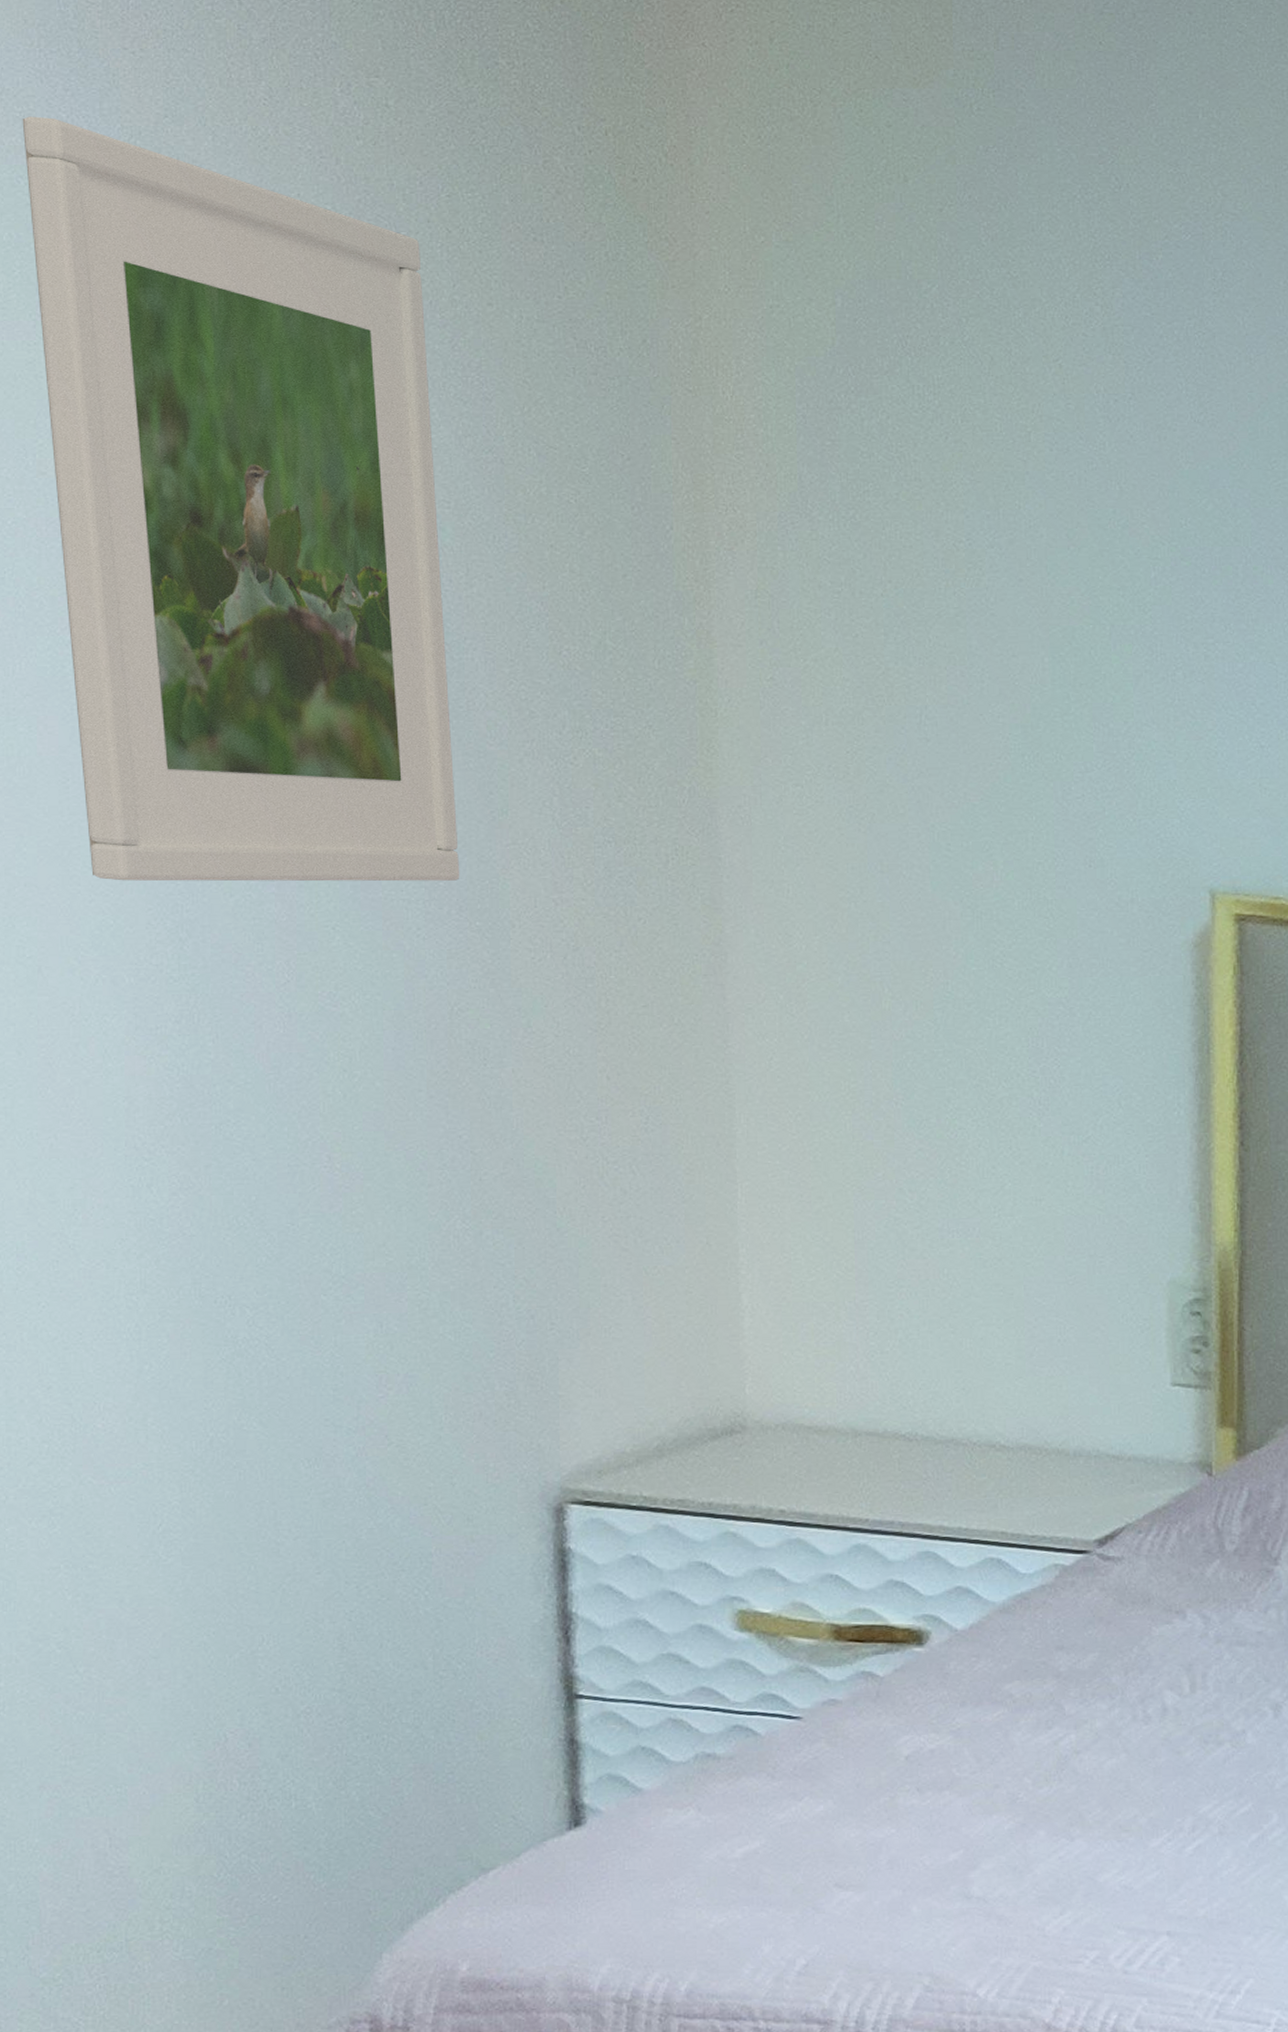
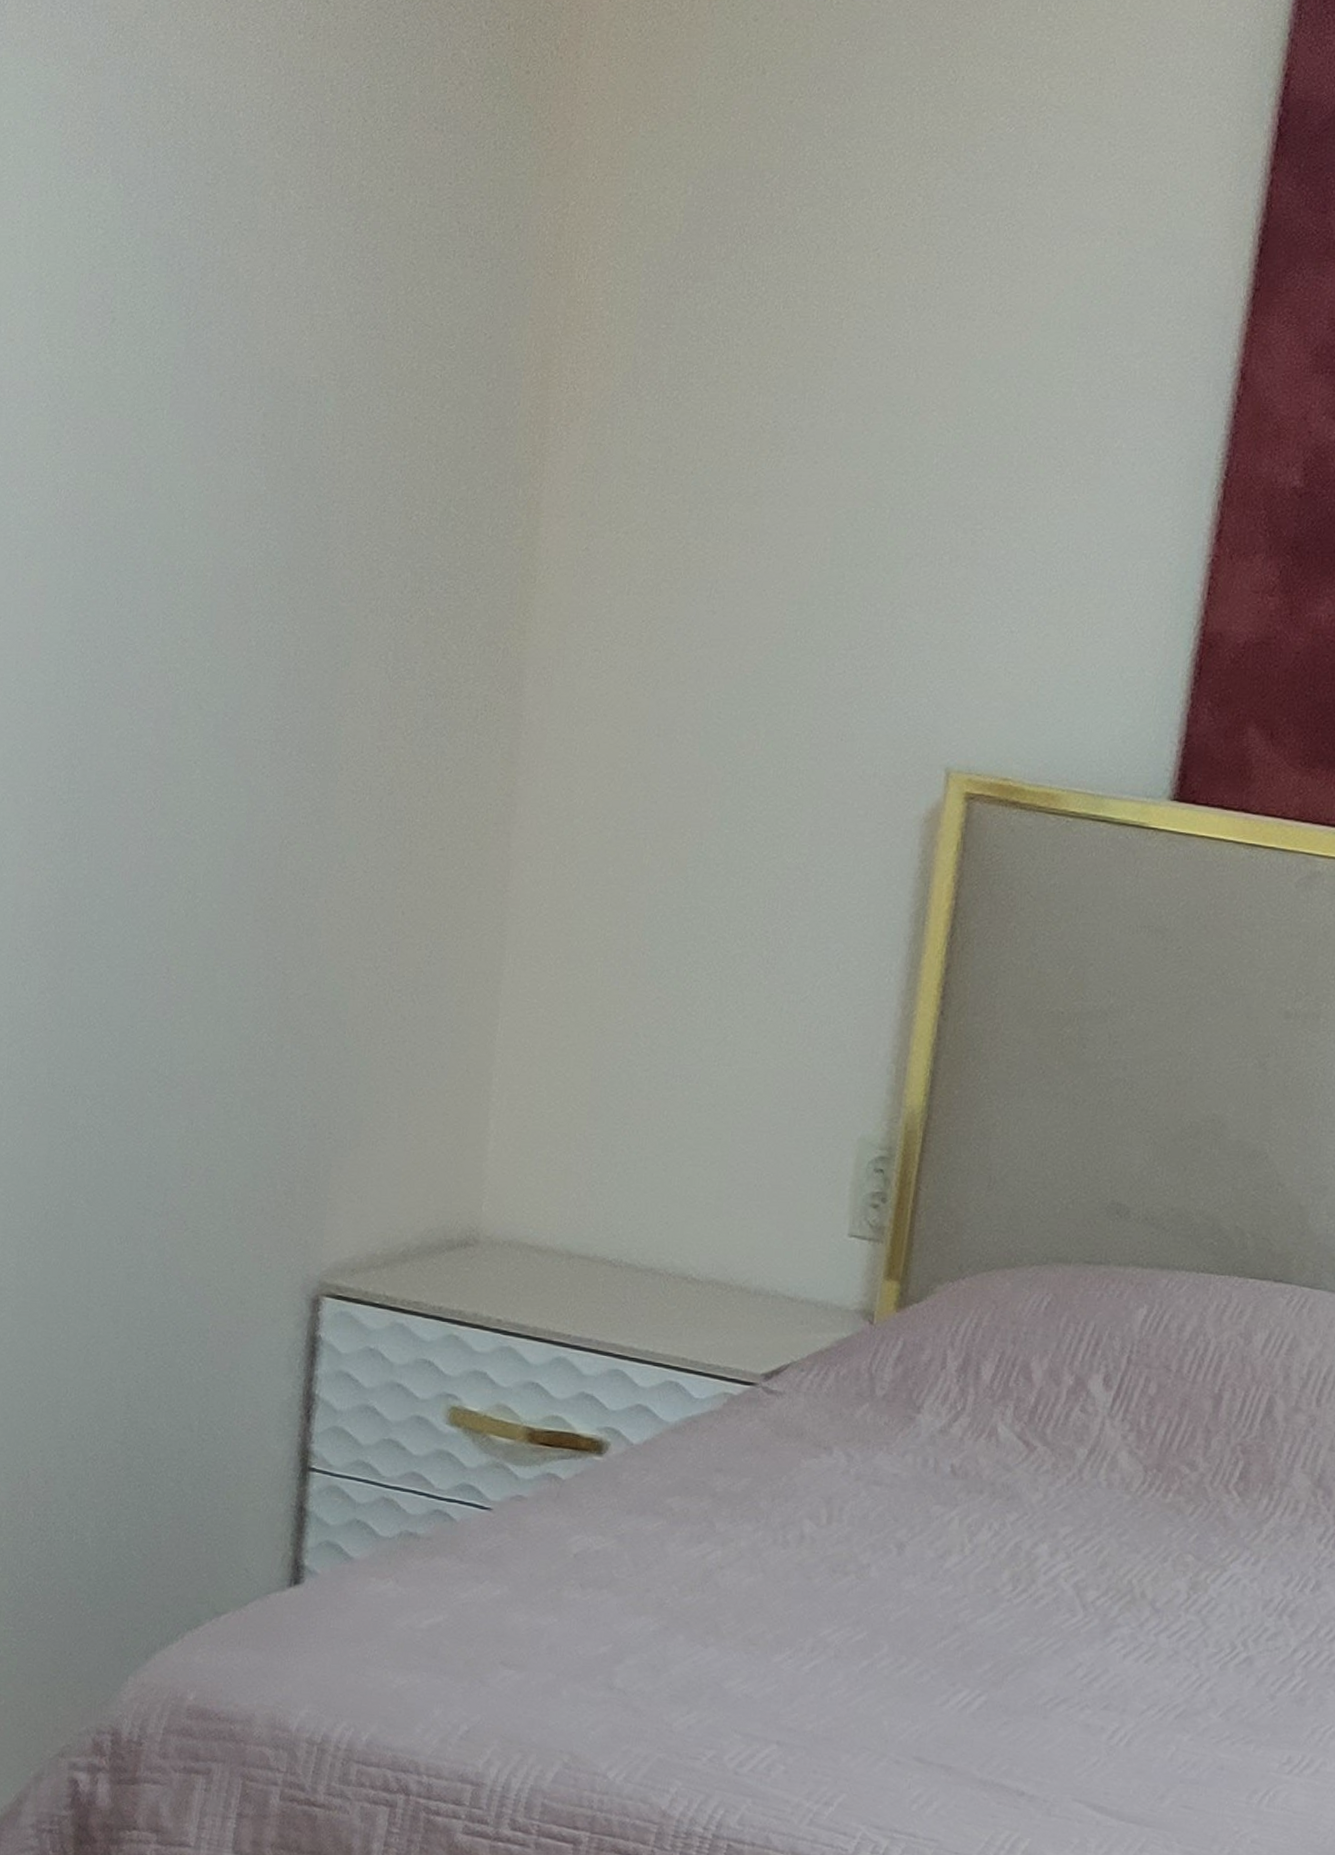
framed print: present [22,116,460,882] -> none [9,12,340,725]

